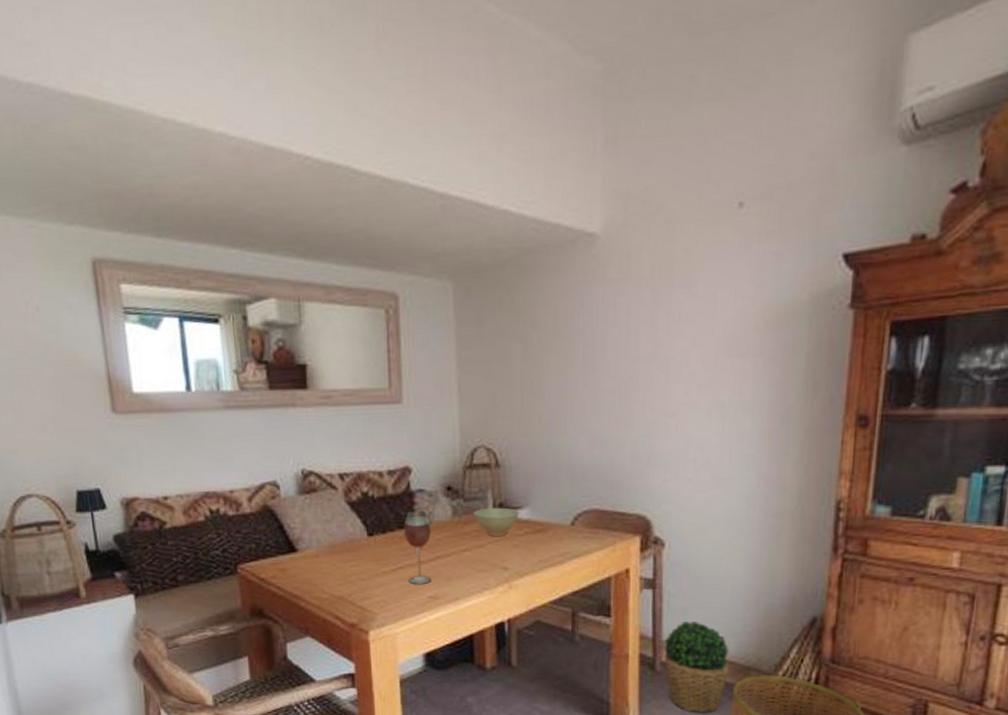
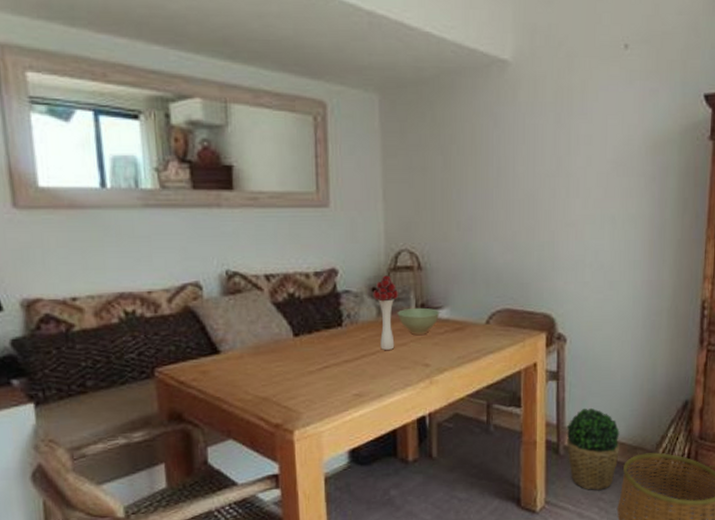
wineglass: present [403,510,432,584] -> none [329,311,357,383]
flower bouquet: none [448,473,476,553] -> present [373,275,399,351]

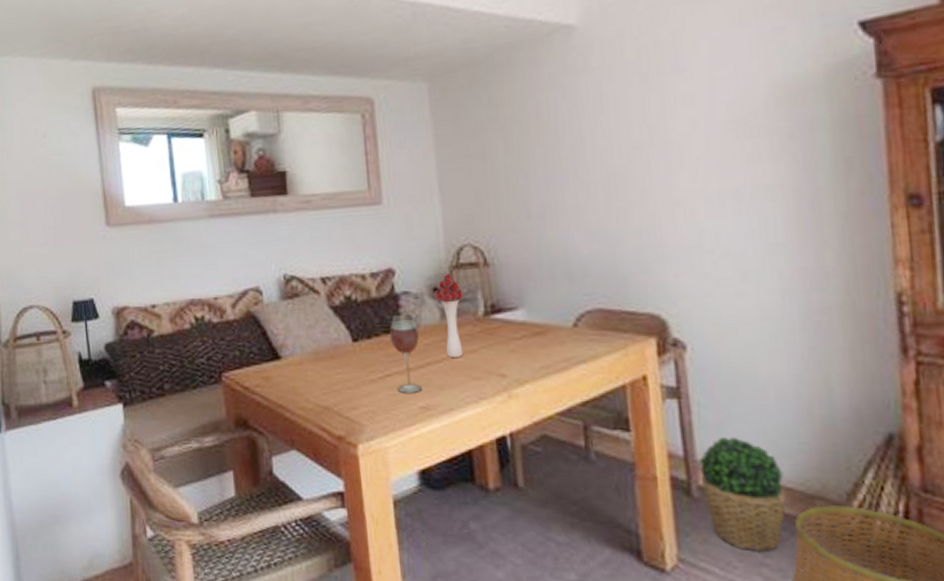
wineglass: none [329,311,357,383] -> present [389,313,422,393]
bowl: present [397,307,440,336] -> none [463,308,515,341]

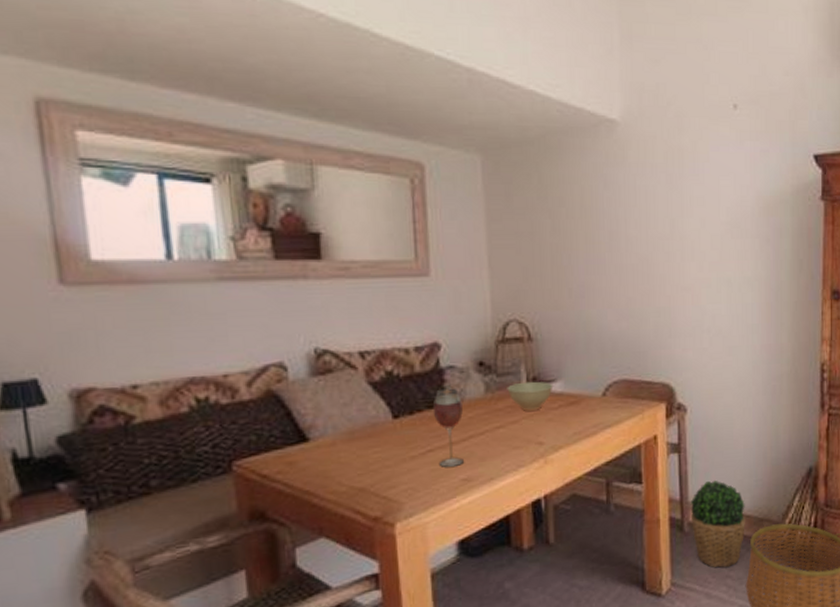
flower bouquet: present [434,273,465,359] -> none [480,348,509,430]
bowl: none [463,308,515,341] -> present [507,381,554,412]

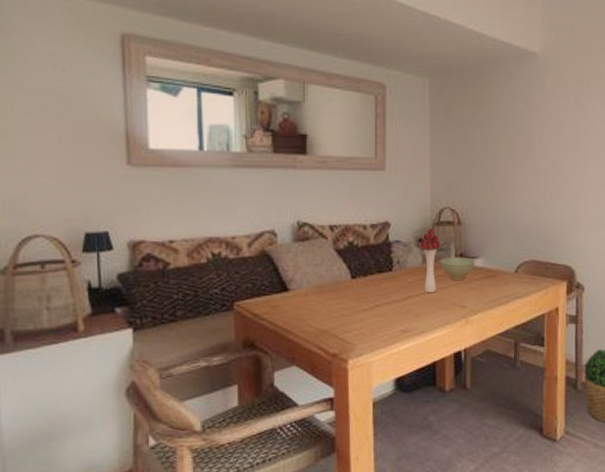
wineglass: present [432,388,464,467] -> none [381,258,405,319]
flower bouquet: none [480,348,509,430] -> present [419,229,442,293]

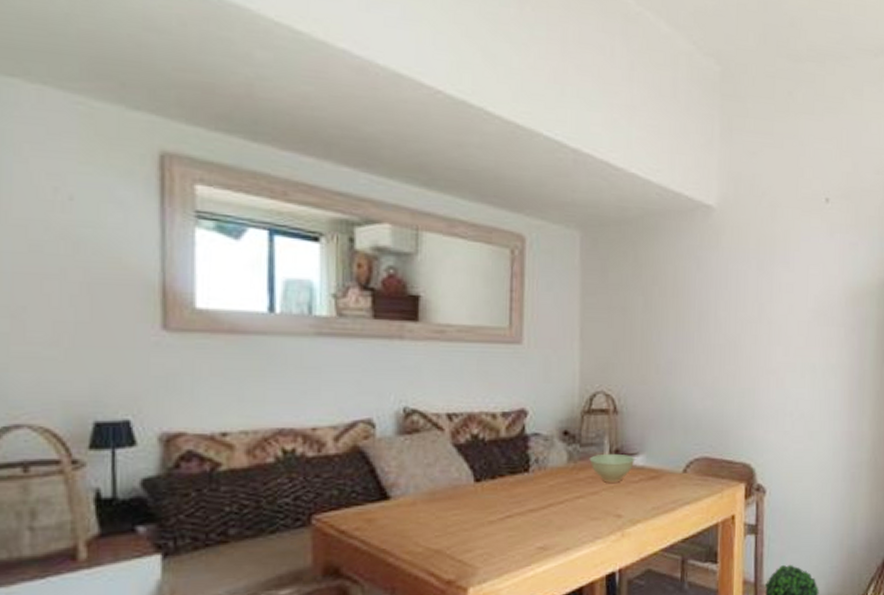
flower bouquet: present [419,229,442,293] -> none [564,418,593,500]

